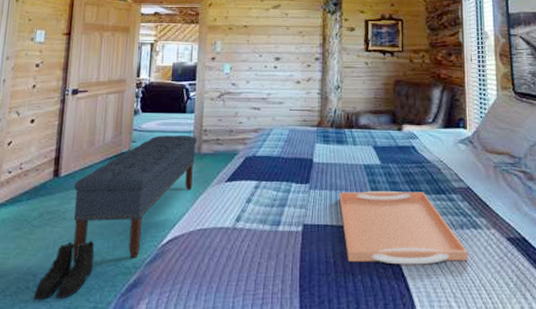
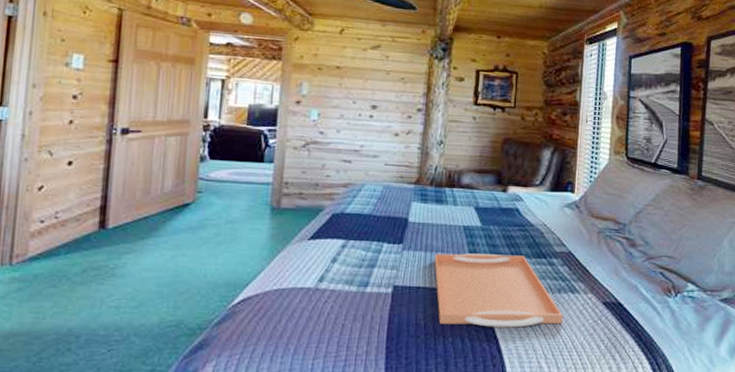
boots: present [33,240,95,301] -> none [76,299,152,364]
bench: present [72,135,197,261] -> none [124,186,276,321]

